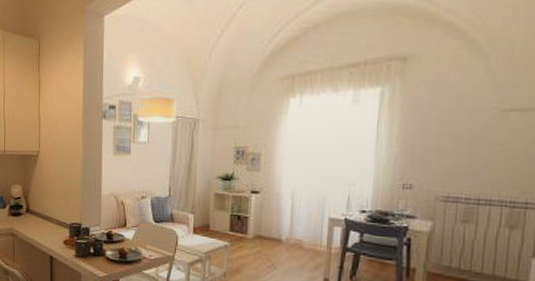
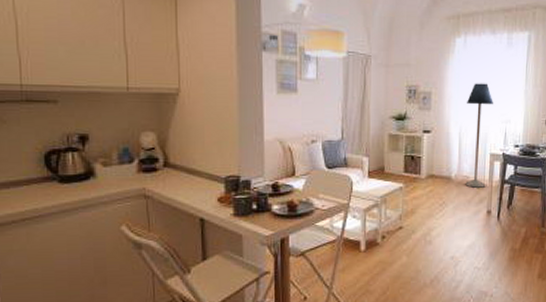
floor lamp: none [298,143,334,254] -> present [465,83,493,188]

